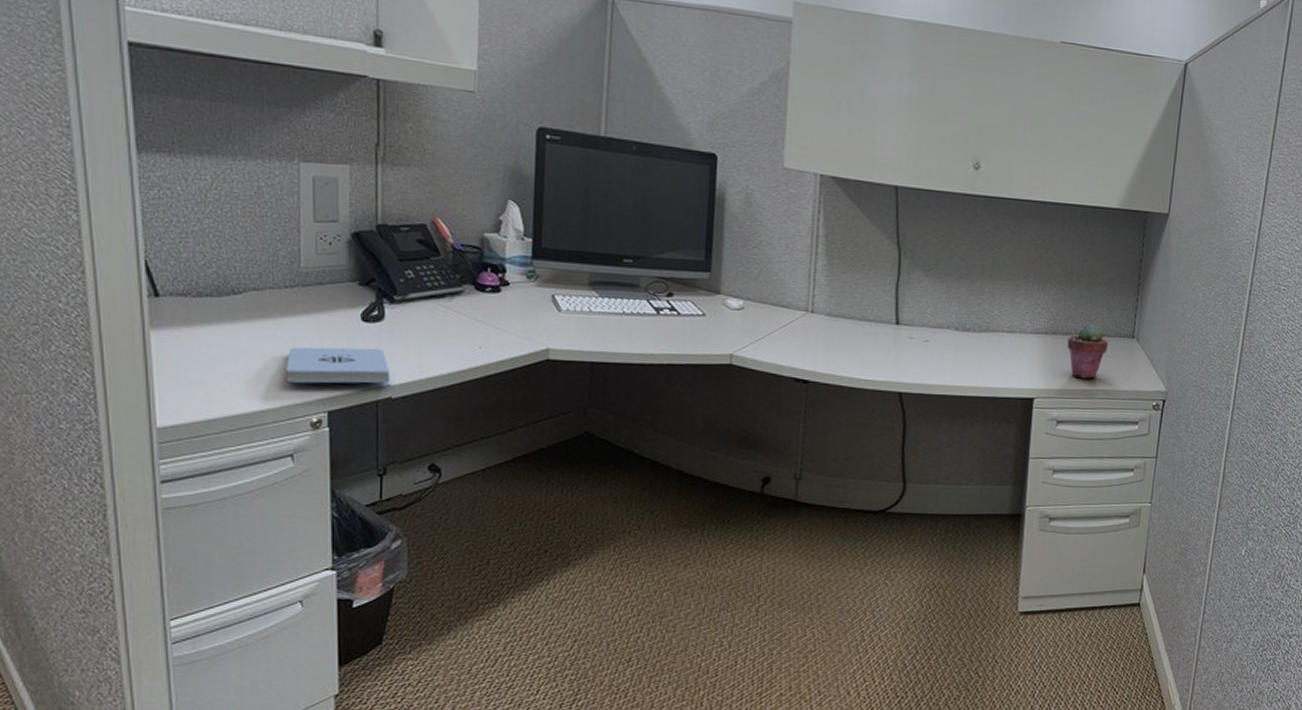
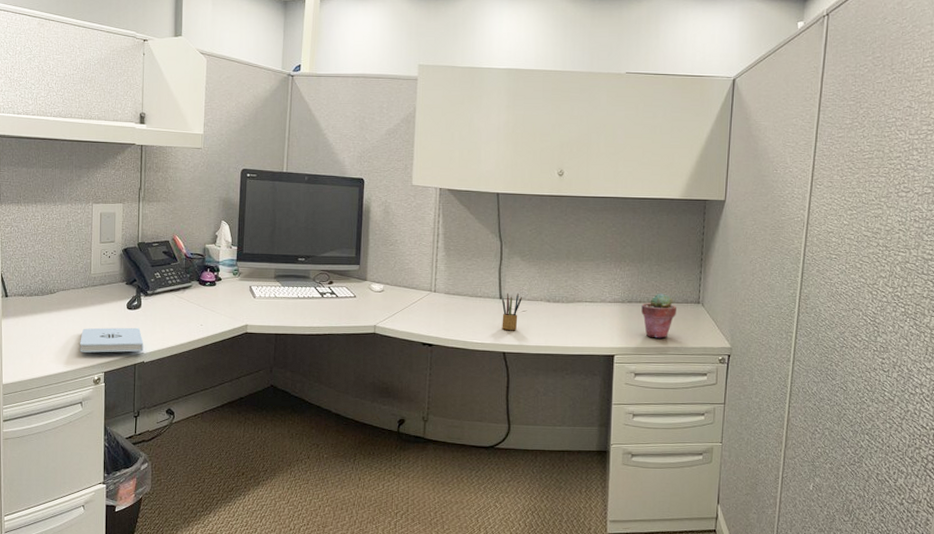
pencil box: none [898,316,924,365] -> present [501,292,522,330]

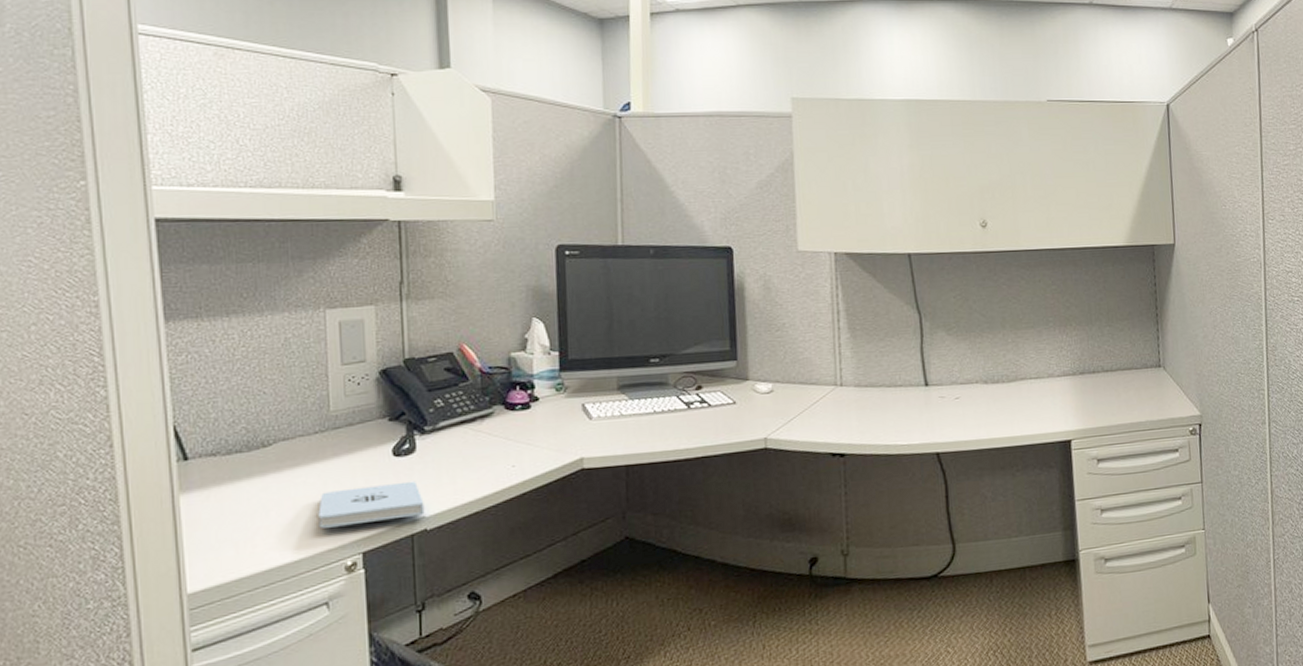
pencil box: present [501,292,522,330] -> none [927,376,953,424]
potted succulent: present [641,293,676,339] -> none [1096,359,1136,414]

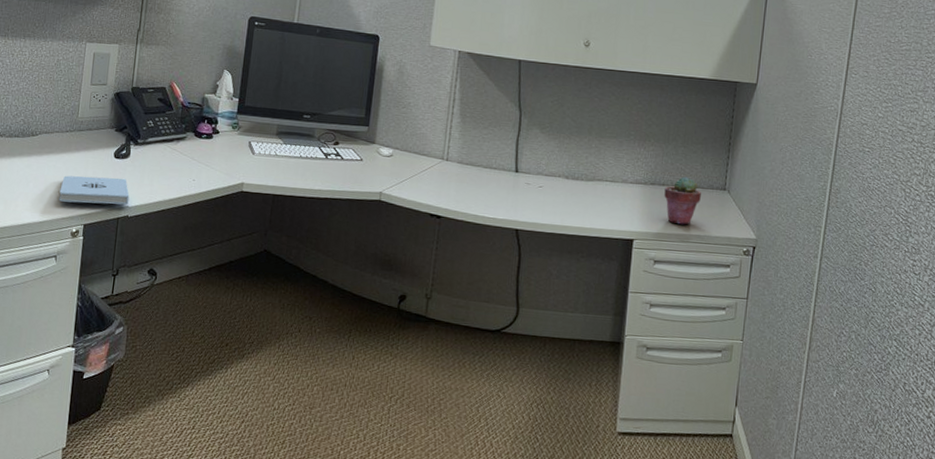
potted succulent: none [1096,359,1136,414] -> present [664,176,701,225]

